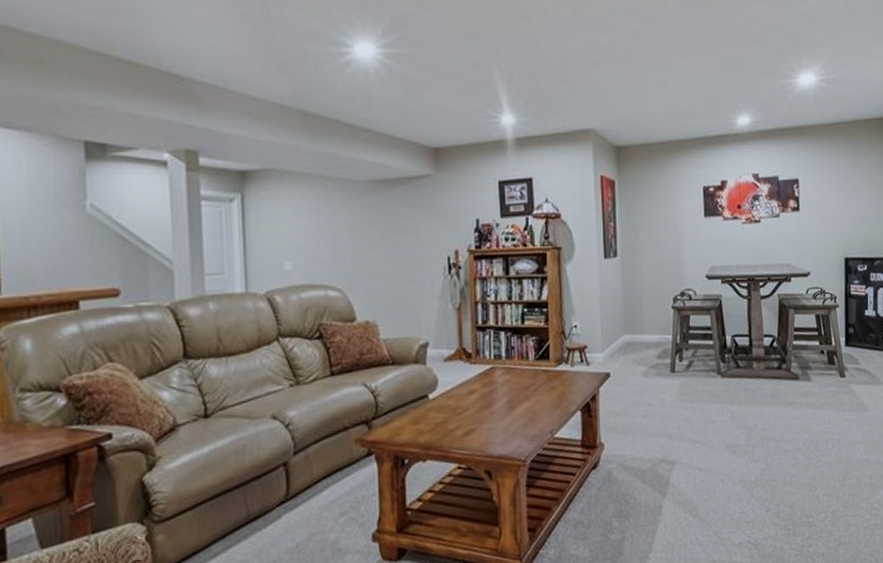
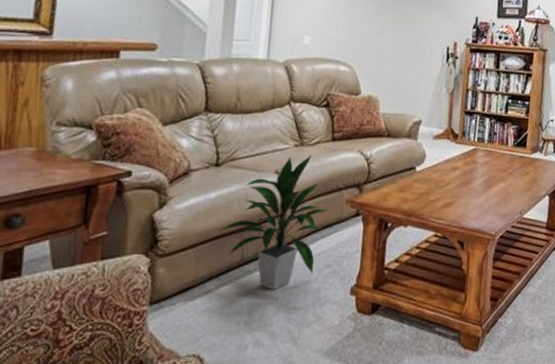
indoor plant: none [218,394,336,546] -> present [219,155,328,290]

